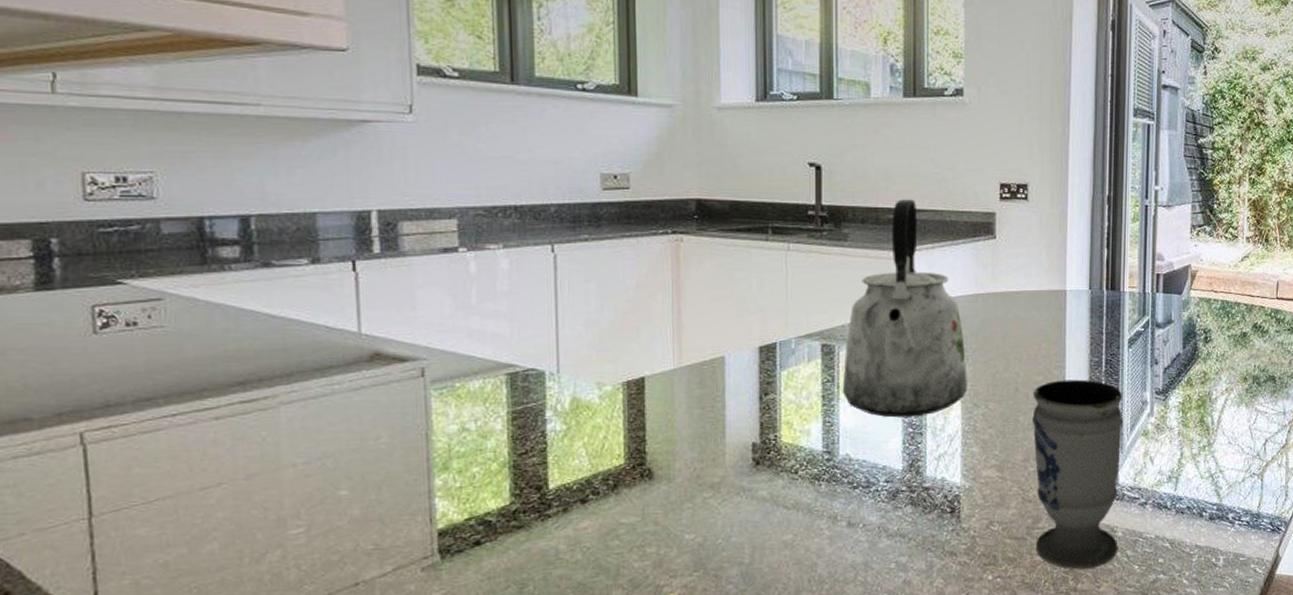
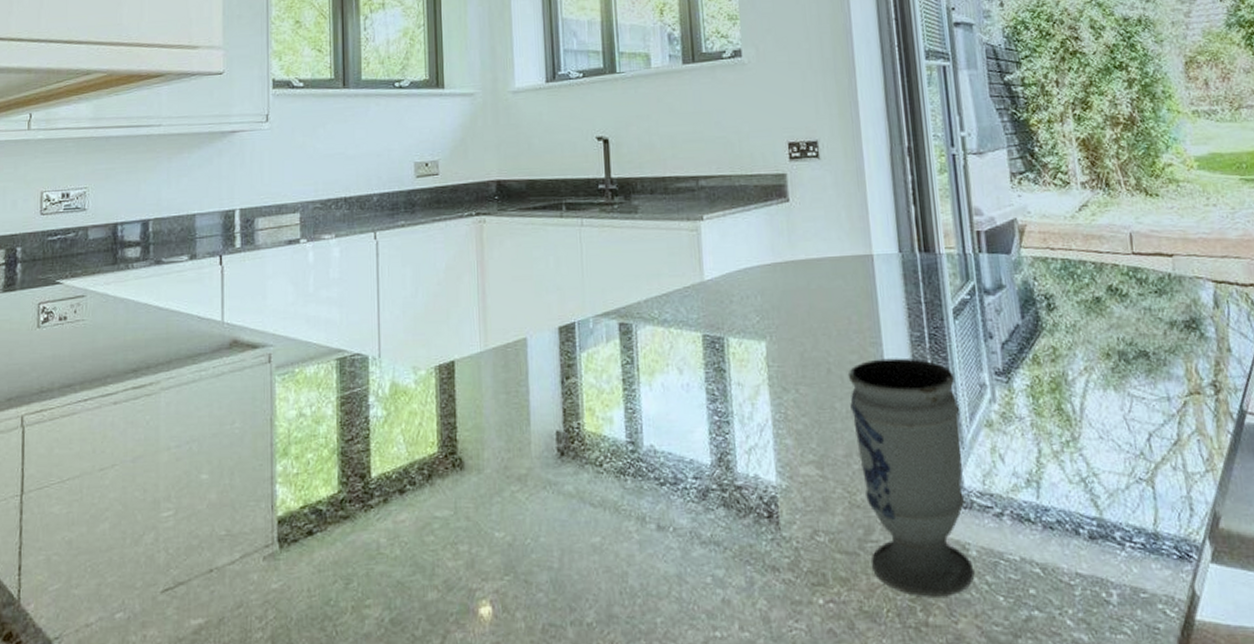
kettle: present [842,199,967,418] -> none [642,166,774,404]

